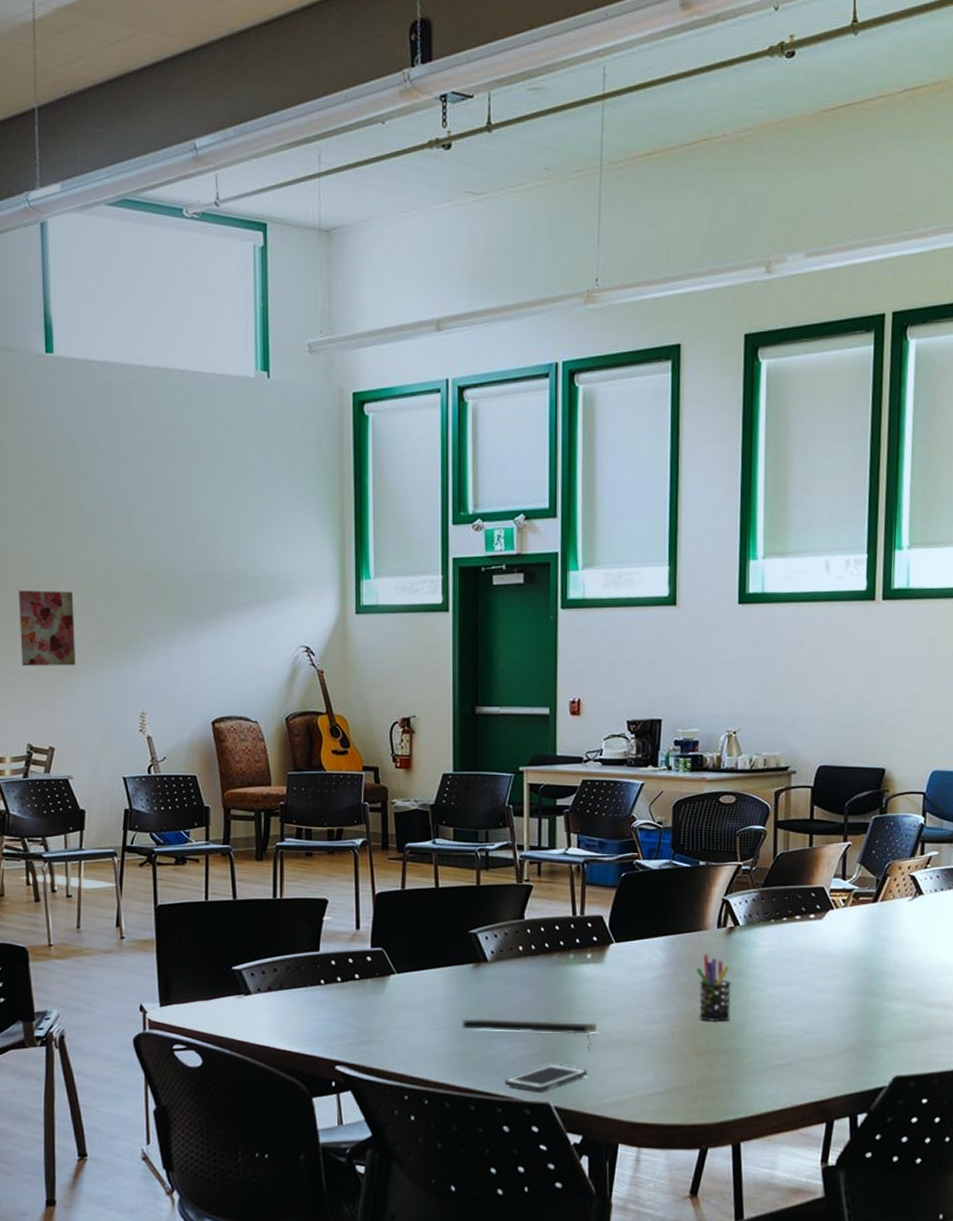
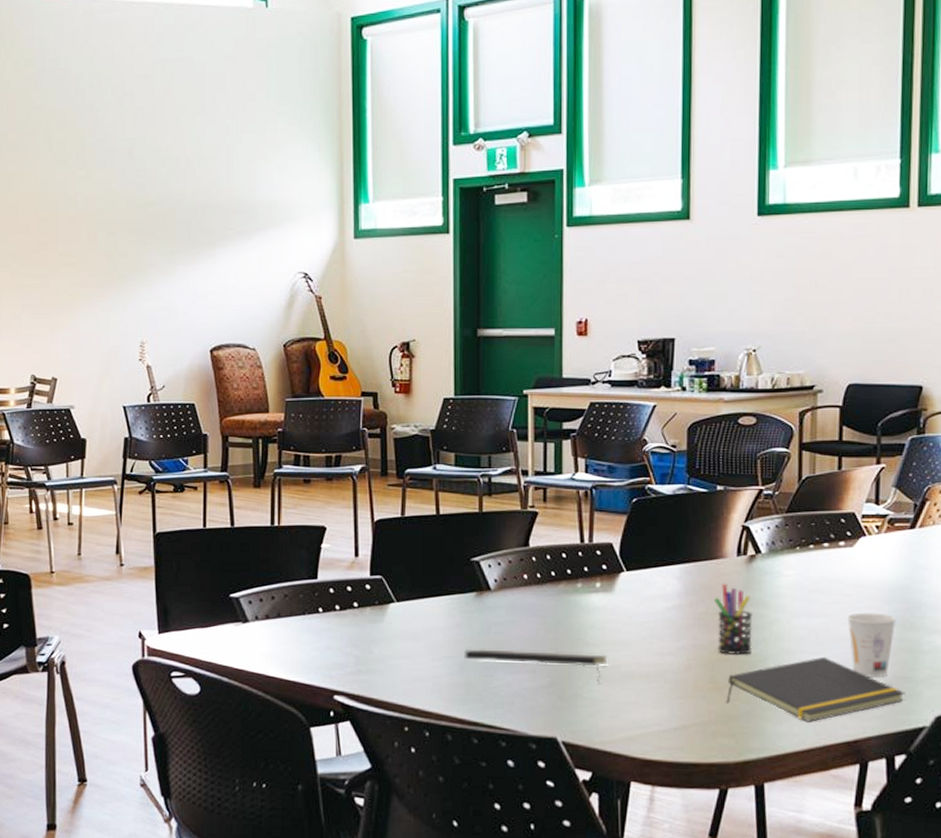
wall art: present [19,590,76,666] -> none [24,224,77,299]
cell phone: present [505,1063,588,1092] -> none [509,696,598,726]
notepad: none [706,1022,867,1084] -> present [726,656,906,722]
cup: none [816,981,860,1041] -> present [847,612,897,677]

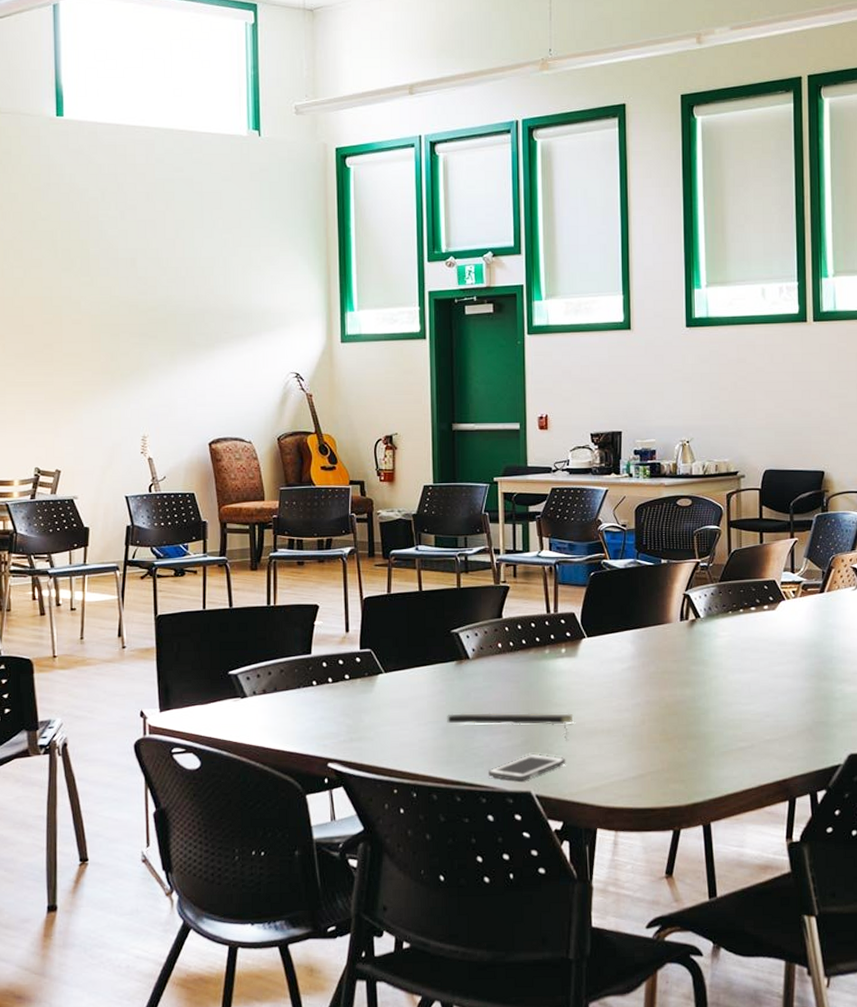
cell phone: none [509,696,598,726] -> present [488,753,566,782]
pen holder: present [714,583,753,655] -> none [663,645,696,708]
notepad: present [726,656,906,722] -> none [676,707,823,766]
cup: present [847,612,897,677] -> none [773,666,813,723]

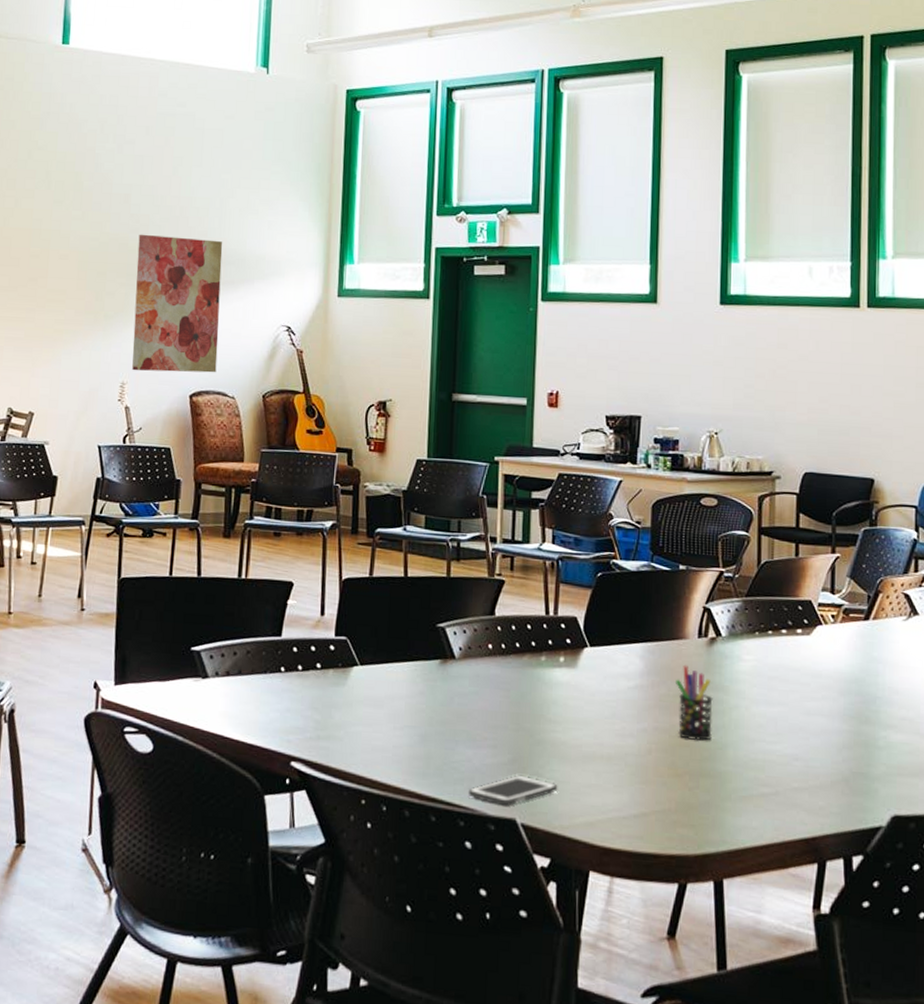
wall art: none [148,295,232,425] -> present [132,234,223,373]
notepad: present [447,713,574,739] -> none [426,719,569,762]
pen holder: none [663,645,696,708] -> present [676,665,713,741]

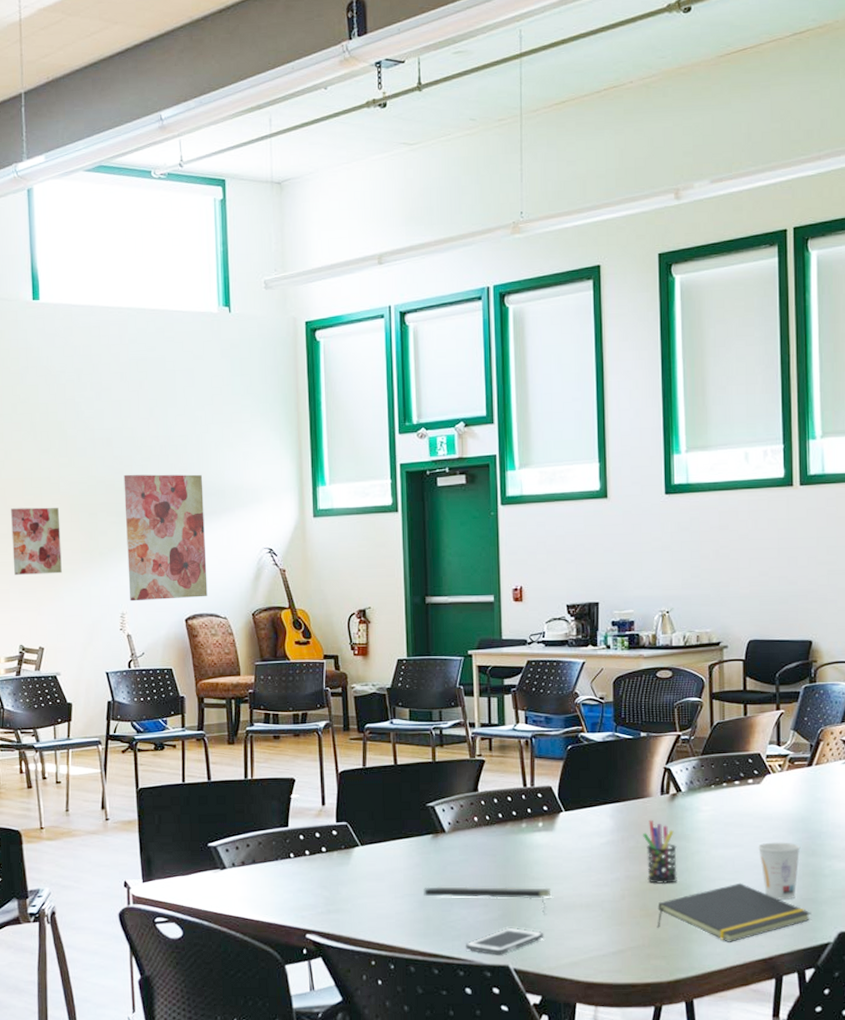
wall art: none [11,260,66,334] -> present [11,507,62,575]
notepad: none [426,719,569,762] -> present [424,886,552,913]
notepad: none [686,747,862,816] -> present [657,882,811,942]
cup: none [805,703,853,772] -> present [758,842,801,900]

